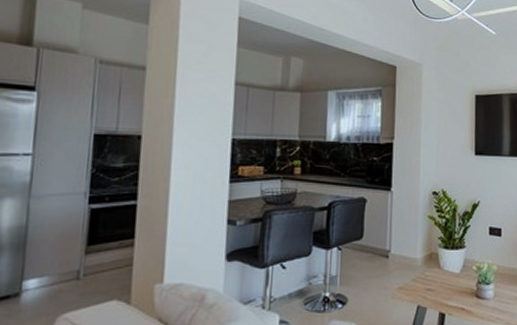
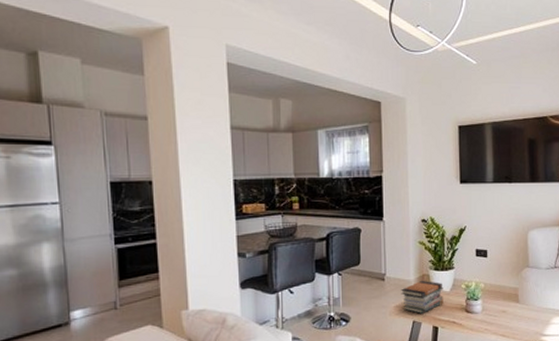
book stack: none [406,259,453,297] -> present [401,280,443,314]

